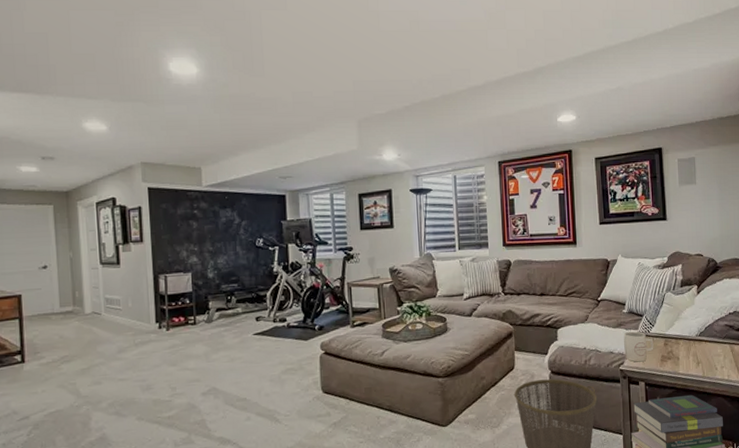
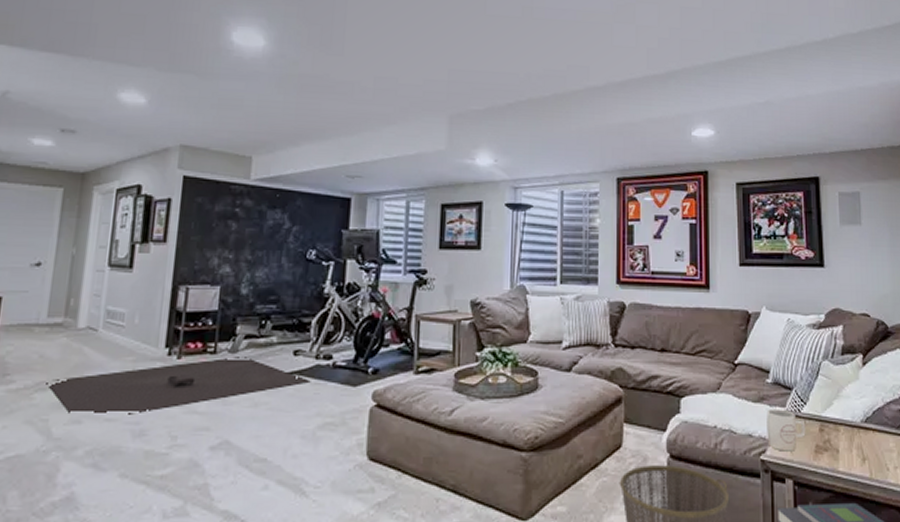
yoga mat: none [69,325,272,377] -> present [46,357,311,415]

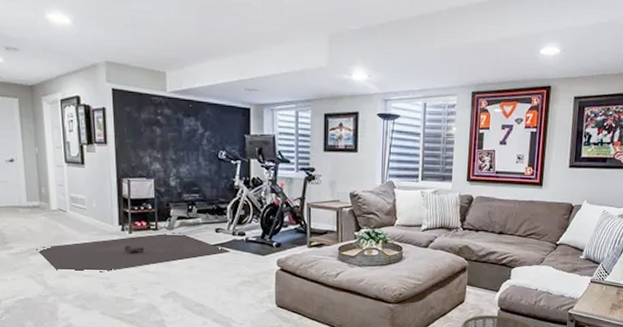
mug: present [767,409,806,452] -> none [575,277,607,308]

